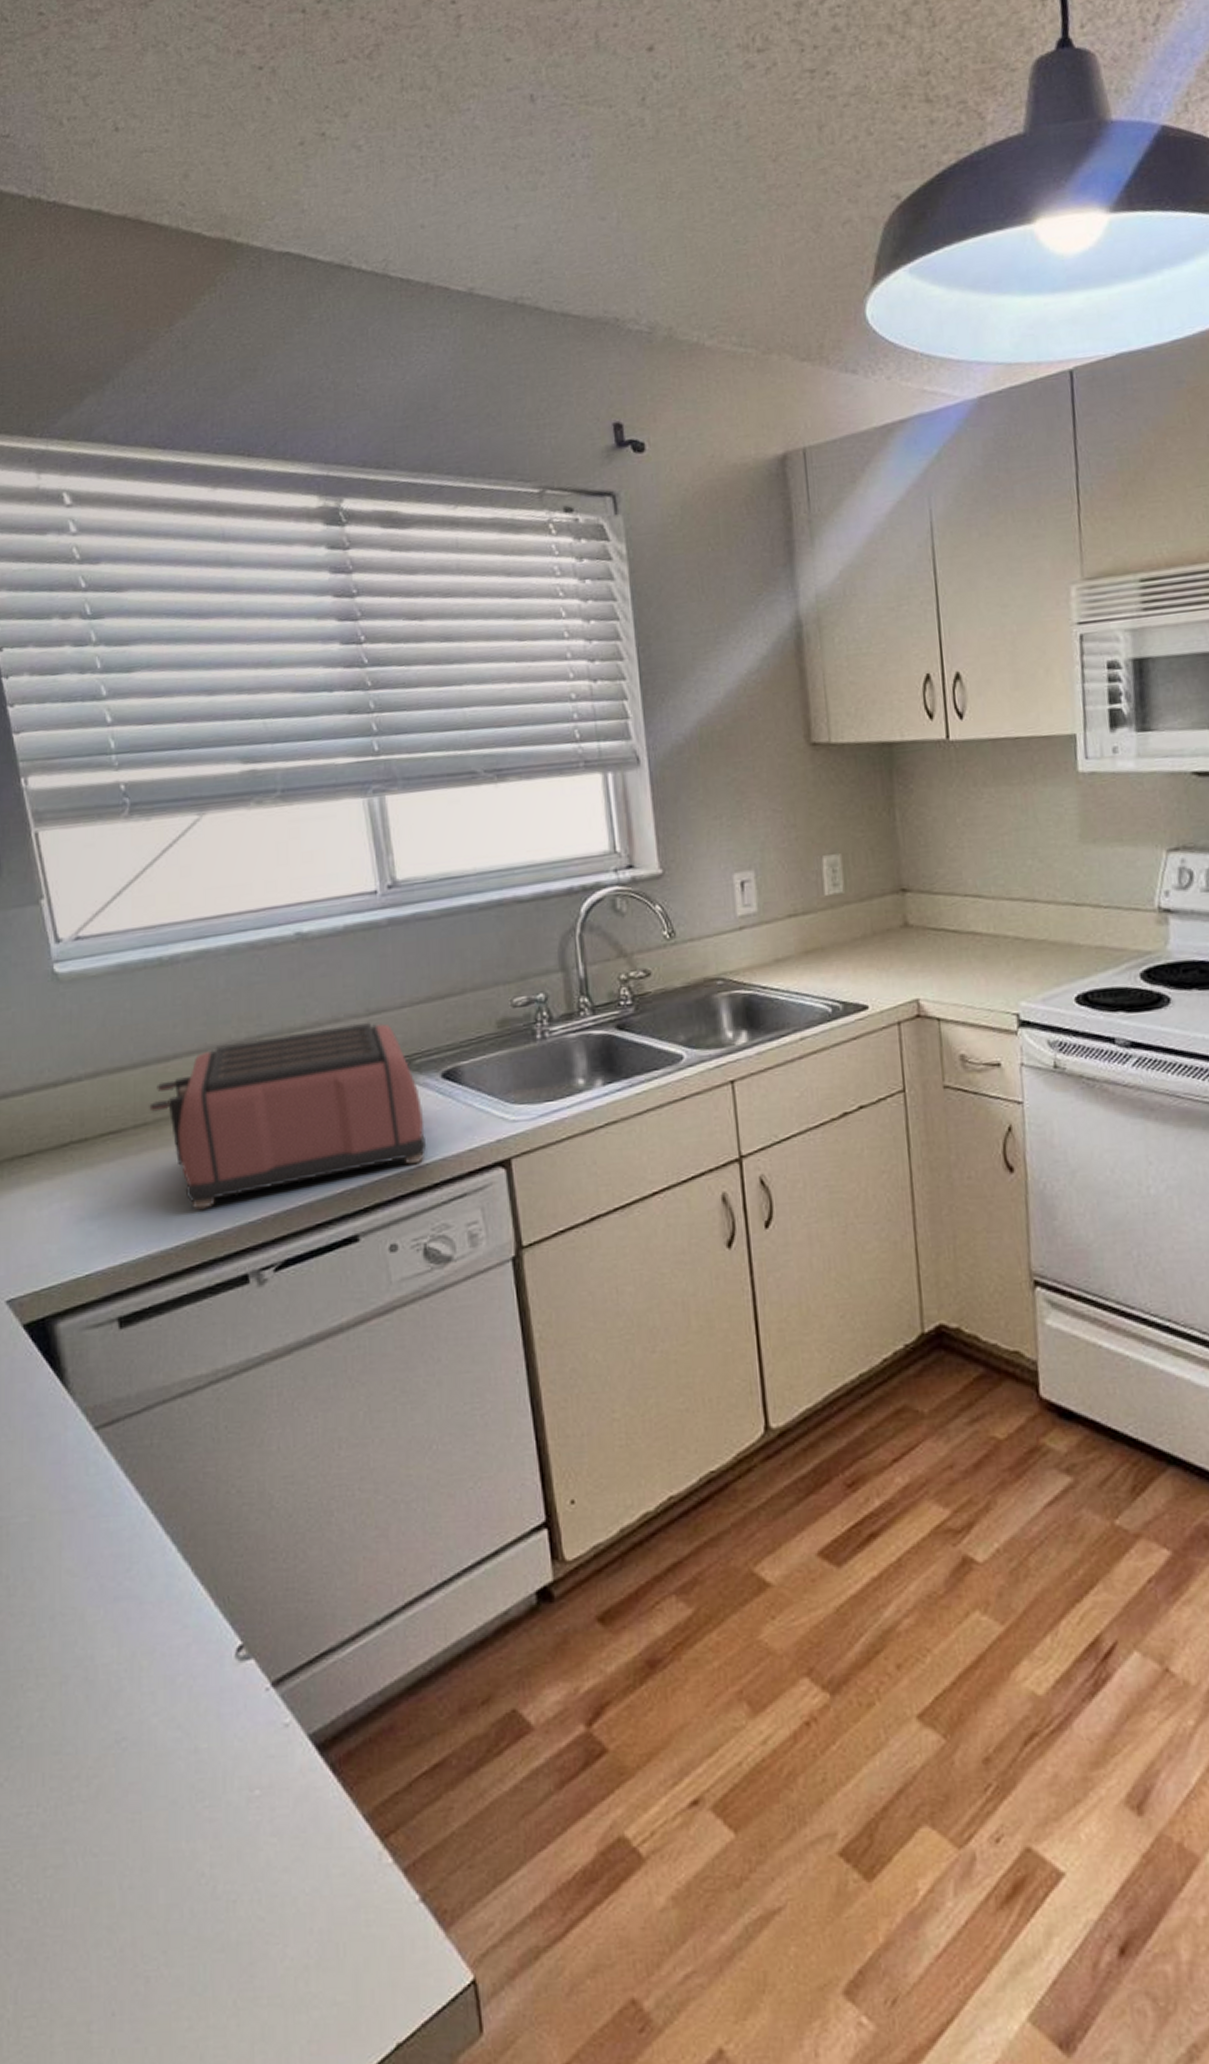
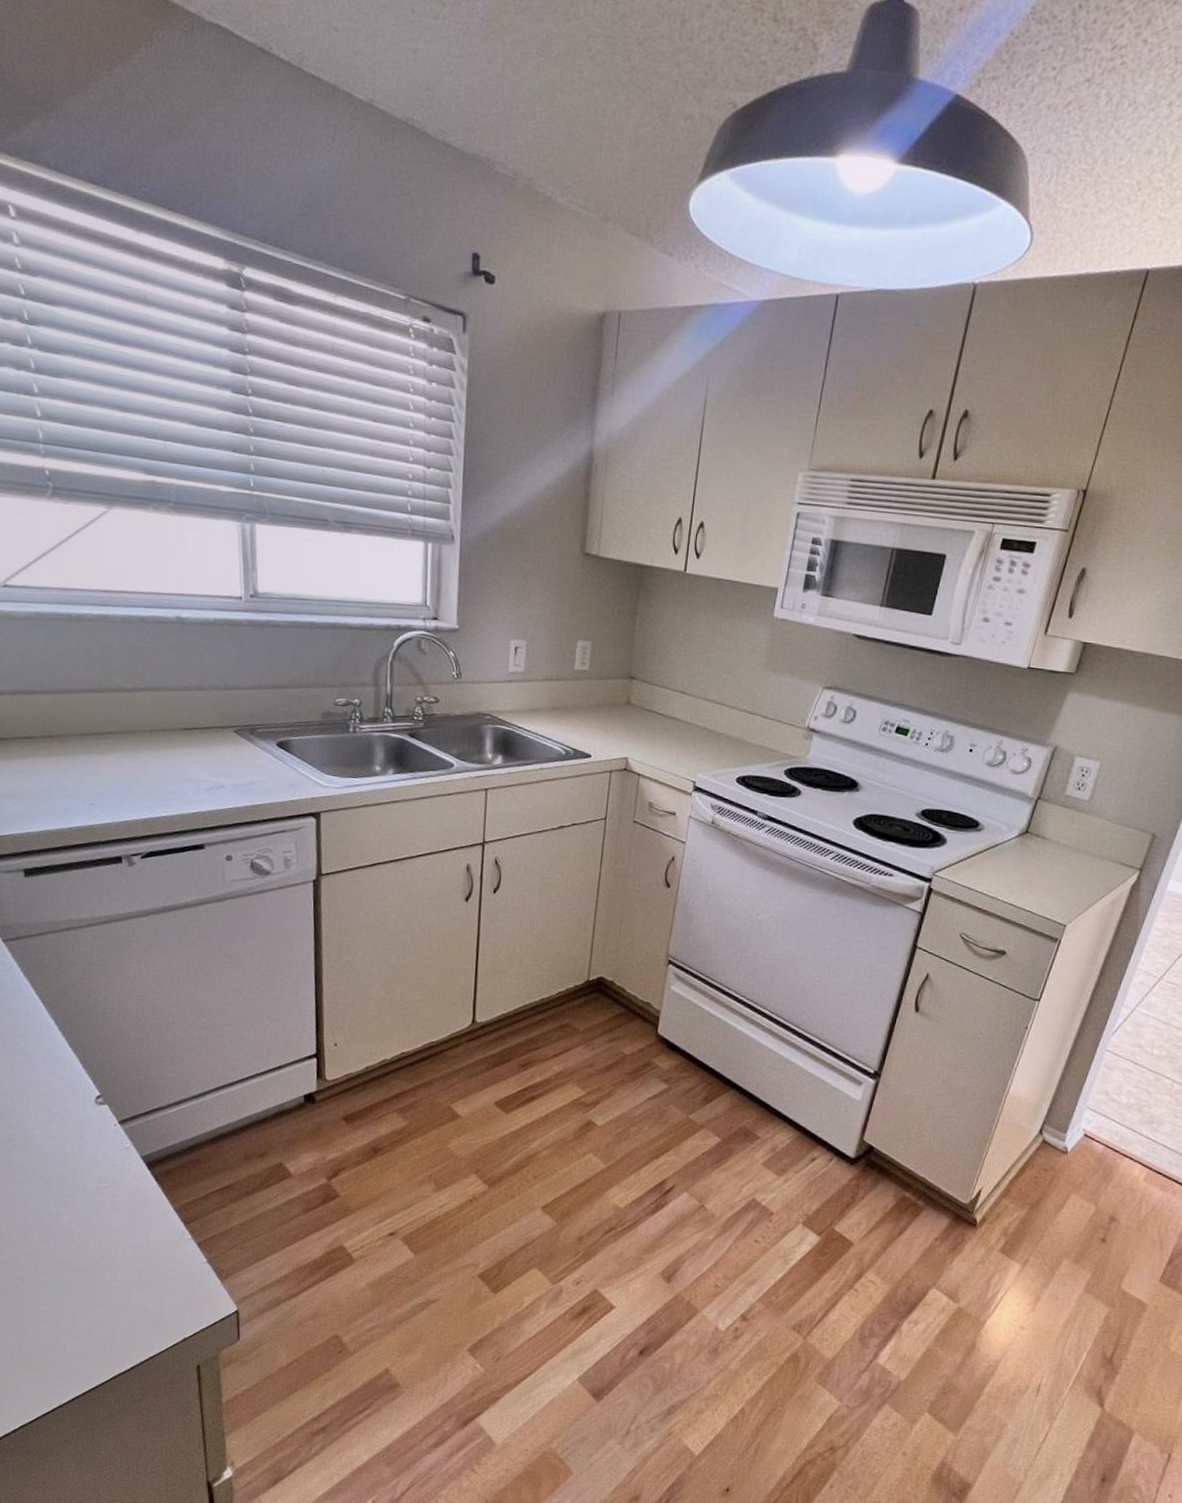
toaster: present [149,1022,427,1210] -> none [55,689,261,806]

